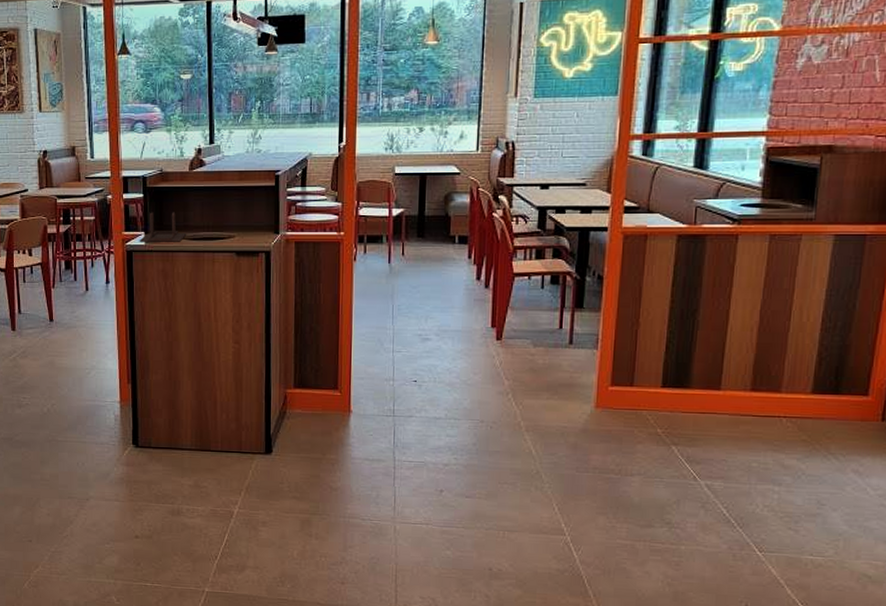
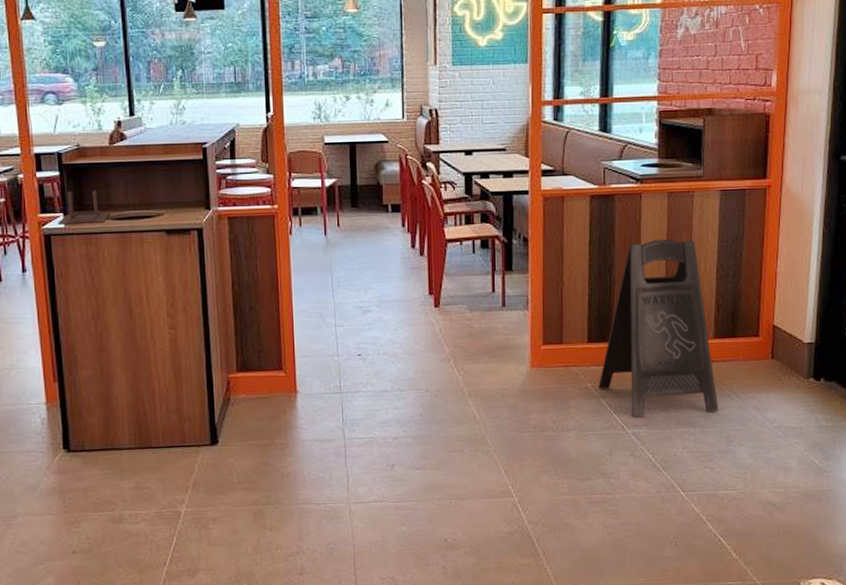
warning sign: none [670,285,811,472] -> present [598,239,719,417]

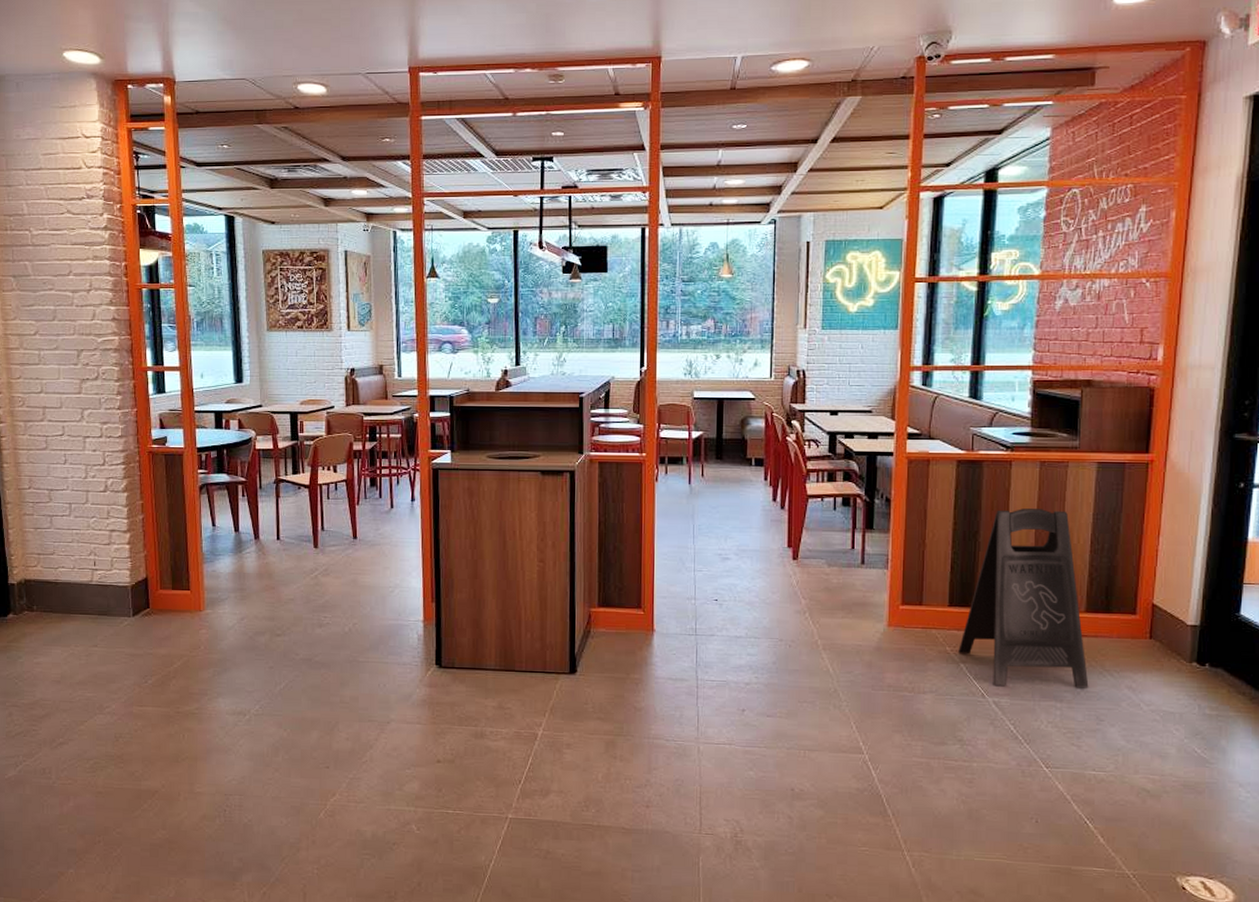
napkin holder: present [57,190,110,225] -> none [445,431,492,461]

